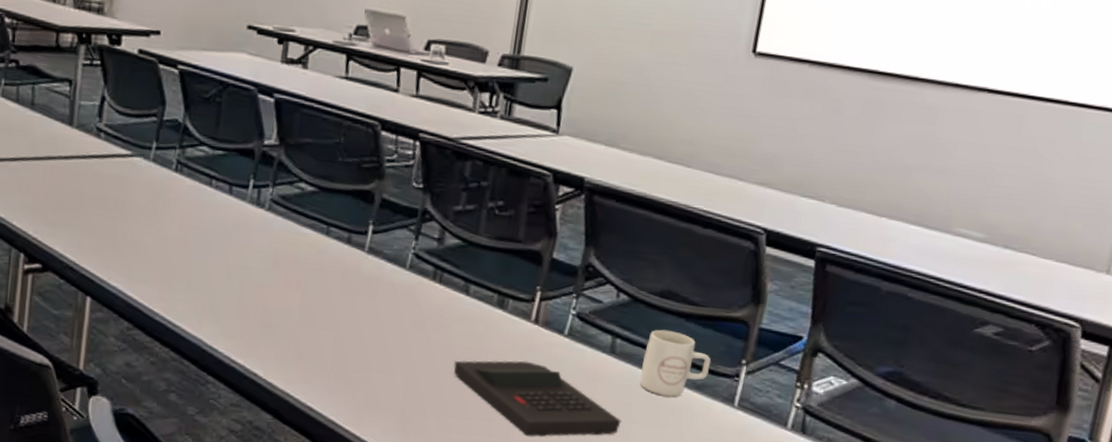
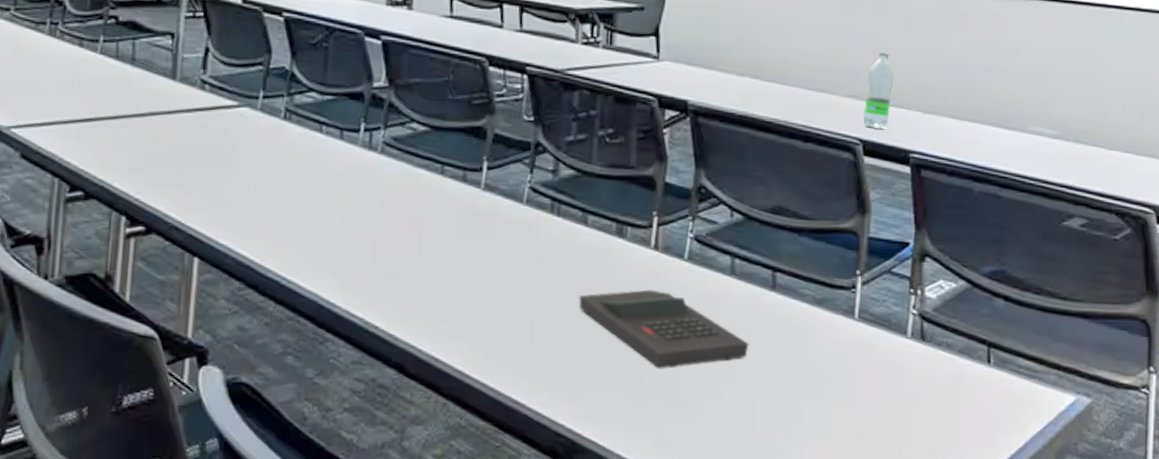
mug: present [640,329,712,397] -> none [762,246,828,314]
bottle: none [770,140,812,221] -> present [863,52,894,130]

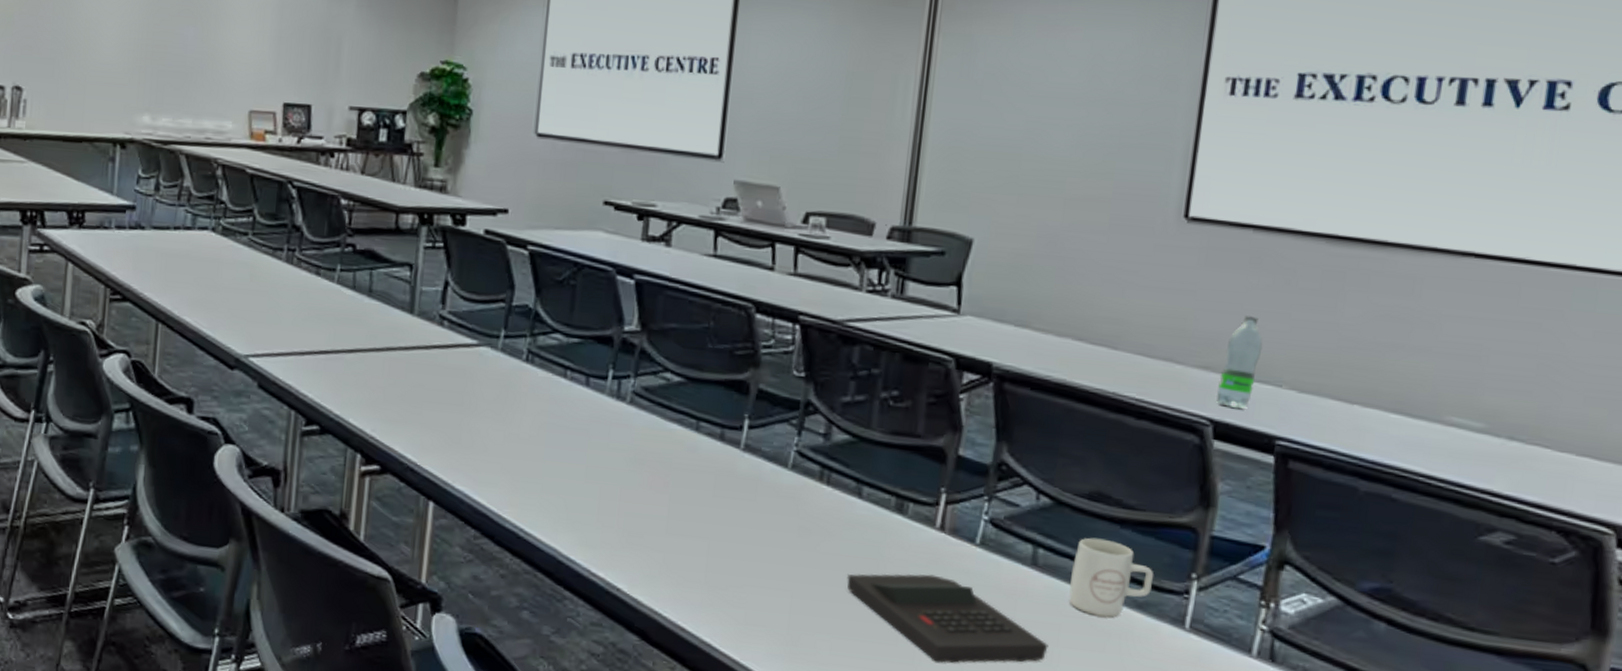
mug: none [762,246,828,314] -> present [1069,537,1155,617]

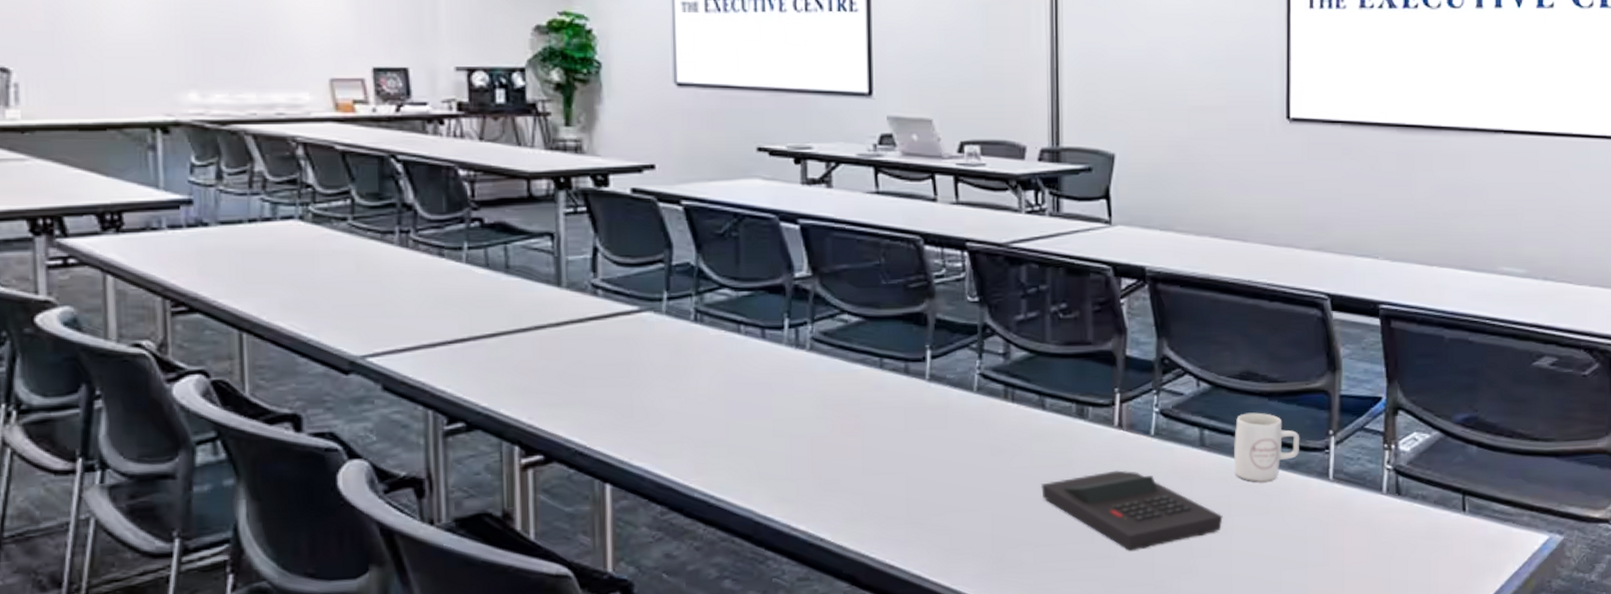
bottle: present [1216,316,1263,410] -> none [1330,200,1360,282]

